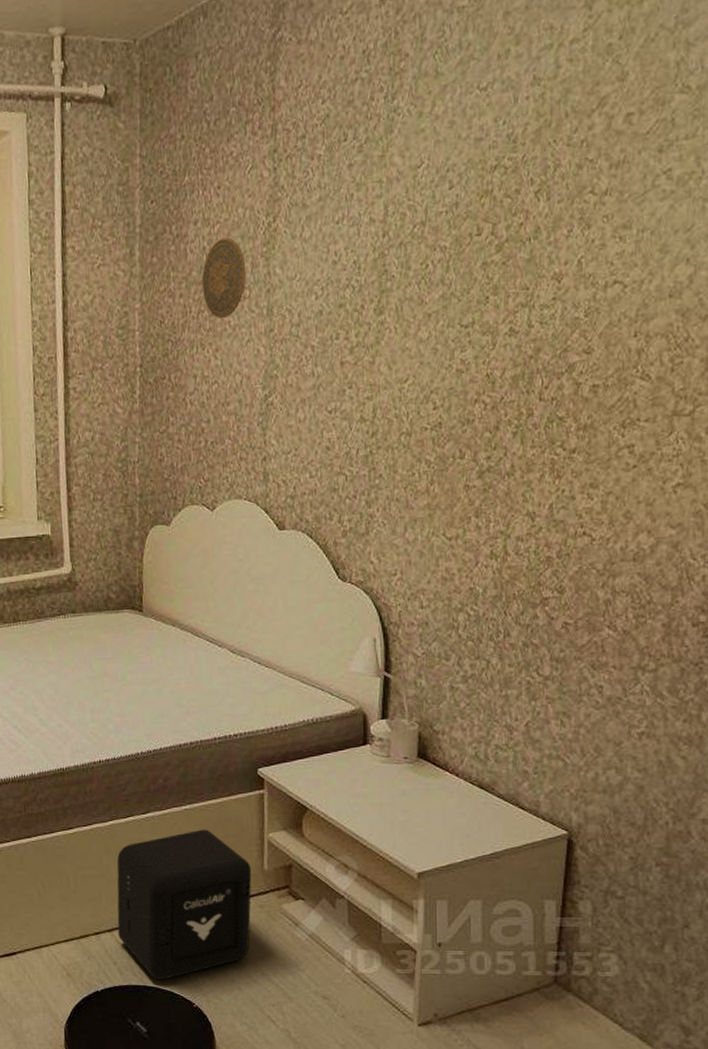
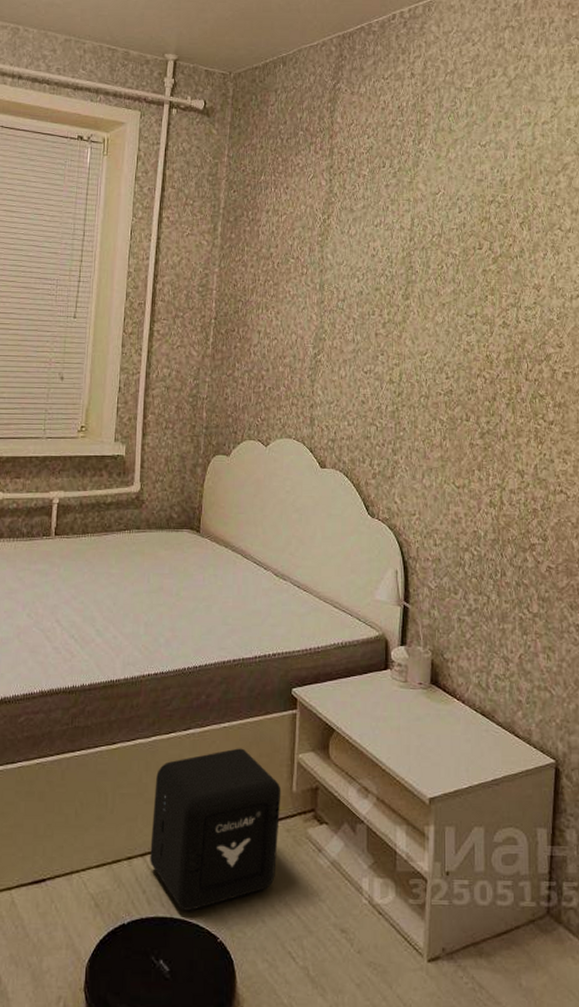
decorative plate: present [202,237,247,319] -> none [269,226,305,289]

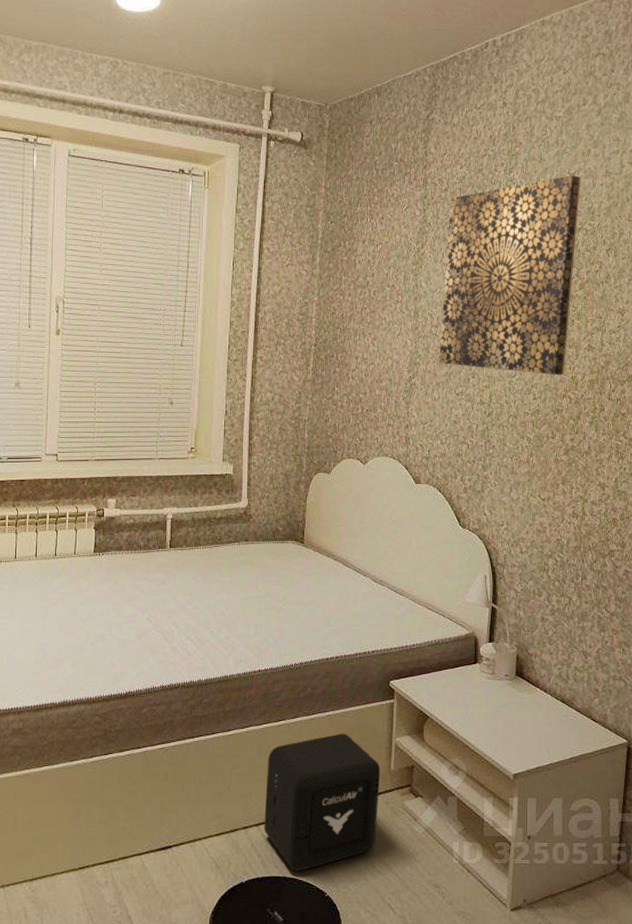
wall art: none [346,147,492,354] -> present [439,175,581,376]

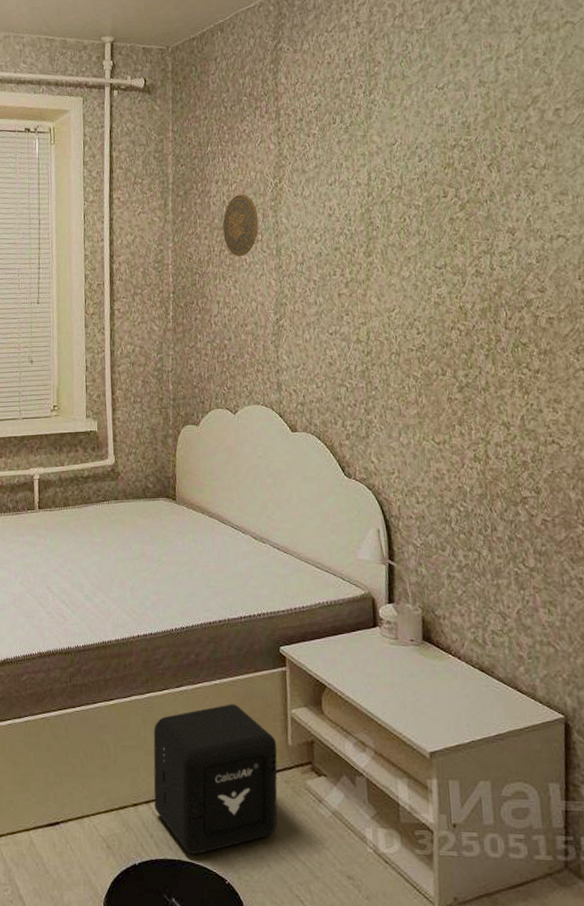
decorative plate: none [366,255,400,316] -> present [222,194,259,257]
wall art: present [439,175,581,376] -> none [306,89,452,306]

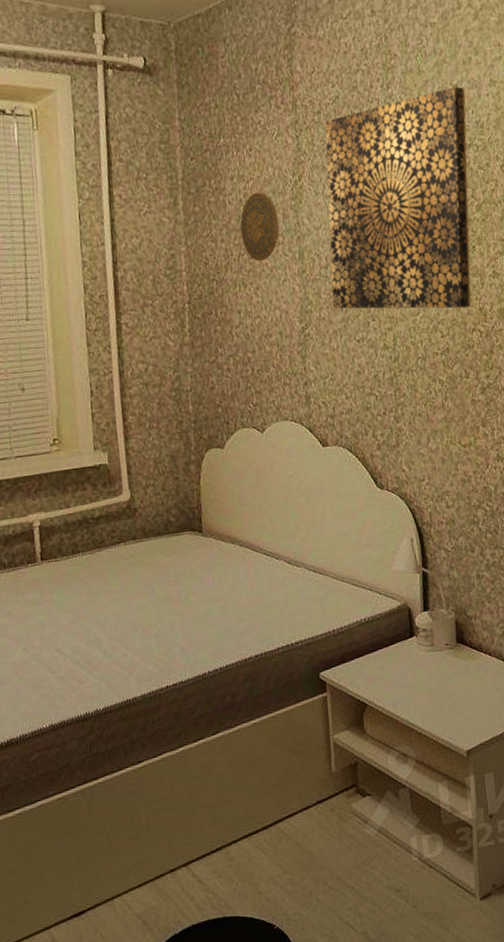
air purifier: present [153,704,278,854] -> none [189,740,324,908]
wall art: none [306,89,452,306] -> present [325,87,472,309]

